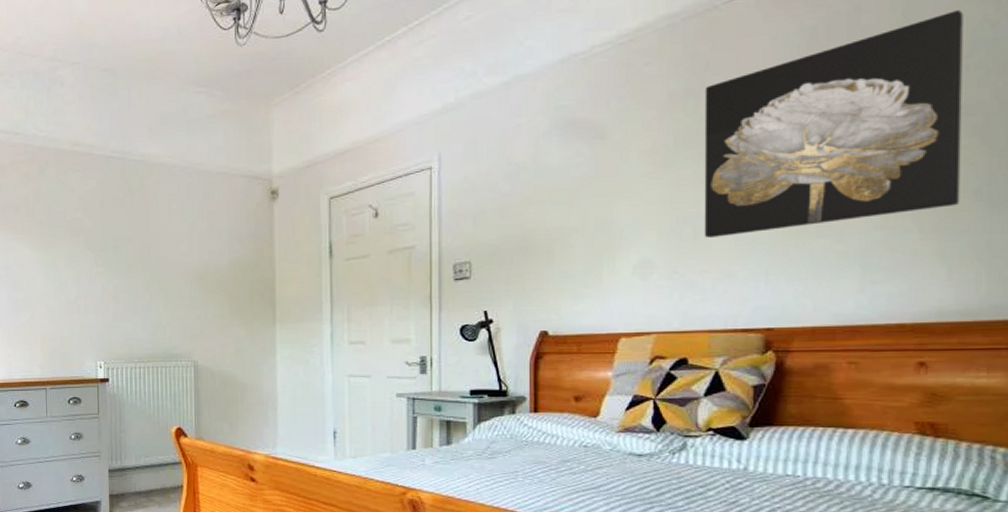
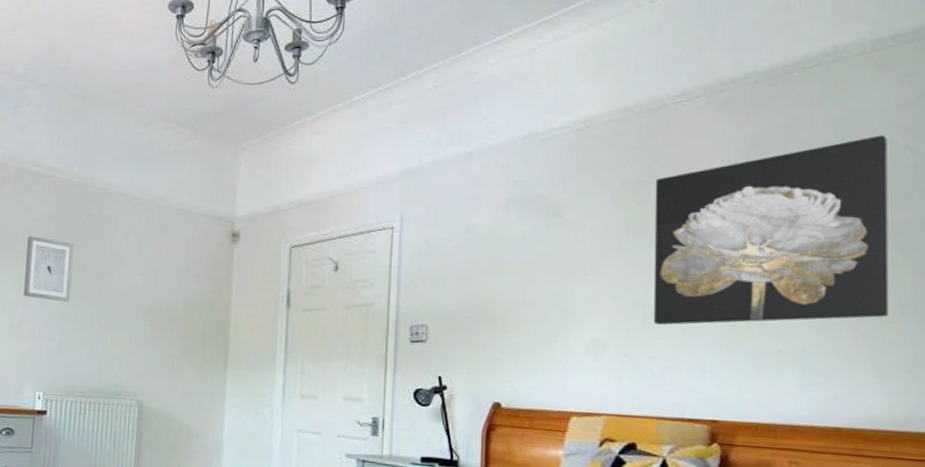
wall art: none [75,214,121,275] -> present [23,236,74,302]

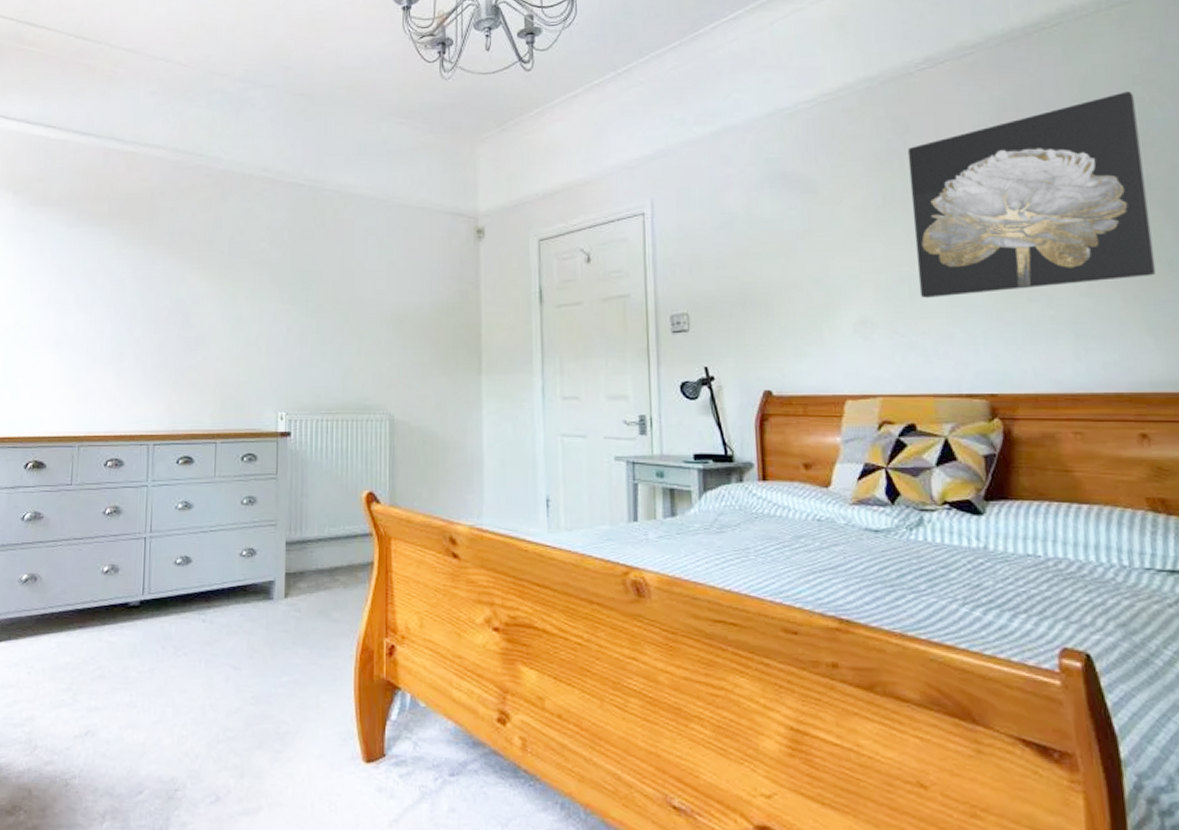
wall art: present [23,236,74,302] -> none [258,245,310,313]

